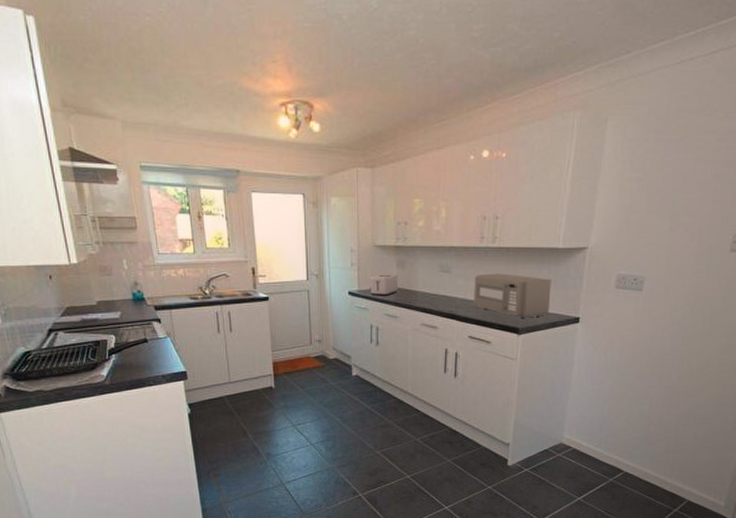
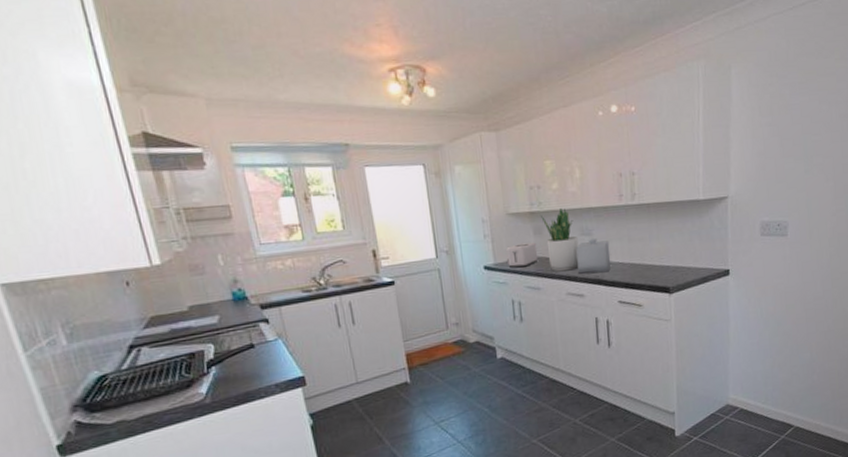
planter: none [404,245,437,303] -> present [539,208,579,272]
canister: none [434,275,466,308] -> present [576,237,611,274]
microwave: present [474,273,551,319] -> none [617,231,698,277]

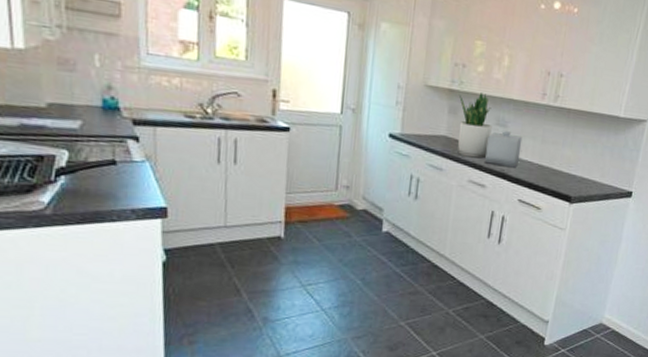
toaster: present [506,242,539,268] -> none [414,118,449,144]

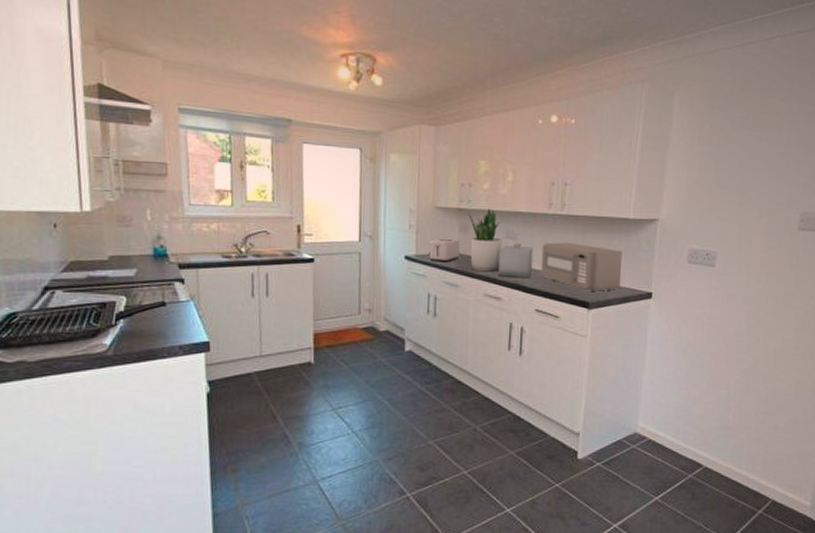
toaster: none [414,118,449,144] -> present [428,238,461,262]
microwave: none [527,134,609,187] -> present [541,242,622,293]

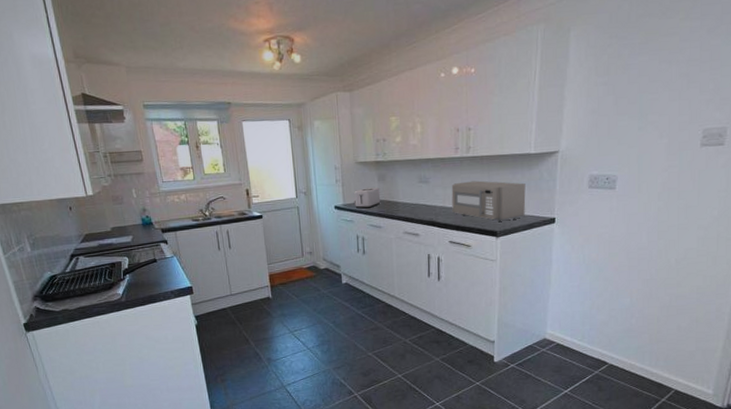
planter: present [467,209,502,272] -> none [384,159,416,214]
canister: present [499,242,534,279] -> none [414,185,445,216]

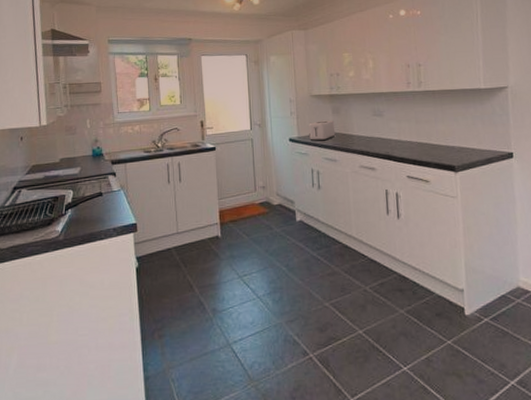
microwave: present [451,180,526,223] -> none [405,114,482,157]

